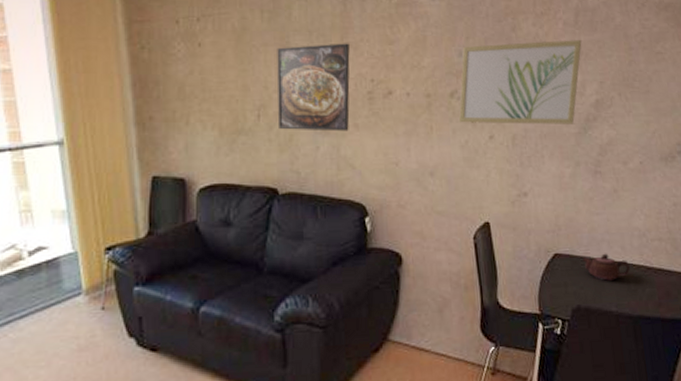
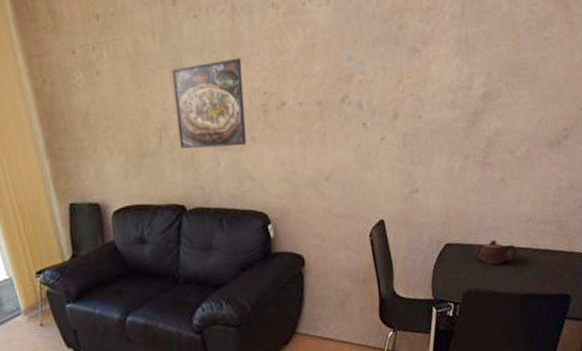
wall art: present [458,40,582,124] -> none [350,33,469,127]

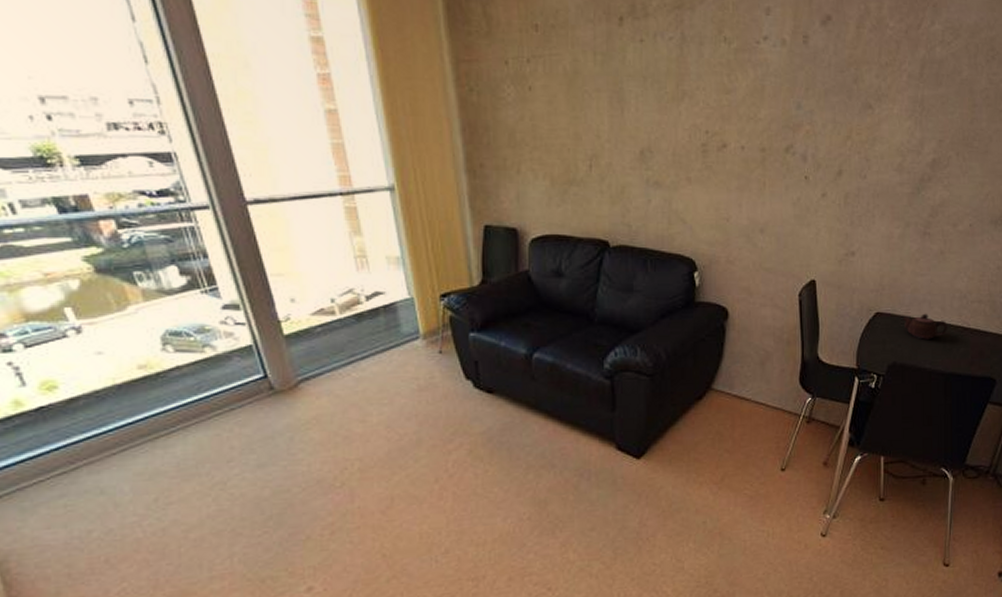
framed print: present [171,58,247,149] -> none [610,90,685,185]

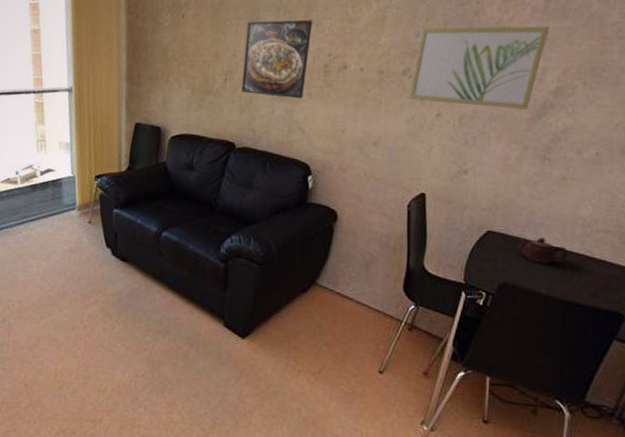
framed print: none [610,90,685,185] -> present [242,19,312,99]
wall art: none [792,94,925,184] -> present [407,26,549,110]

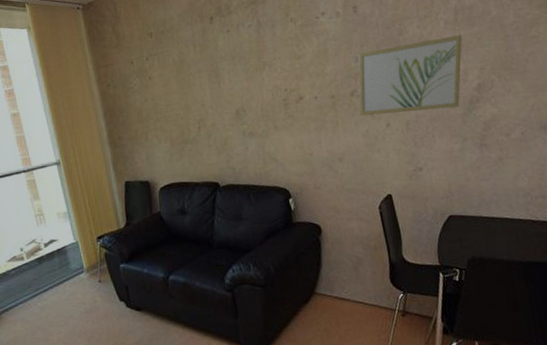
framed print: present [242,19,312,99] -> none [208,62,271,137]
teapot: present [516,237,567,264] -> none [473,212,518,234]

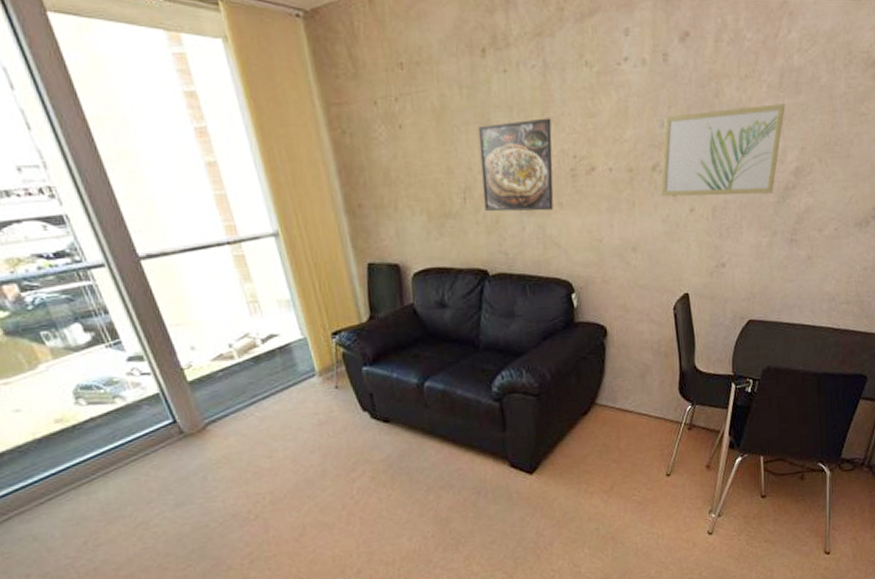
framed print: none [208,62,271,137] -> present [478,118,554,212]

